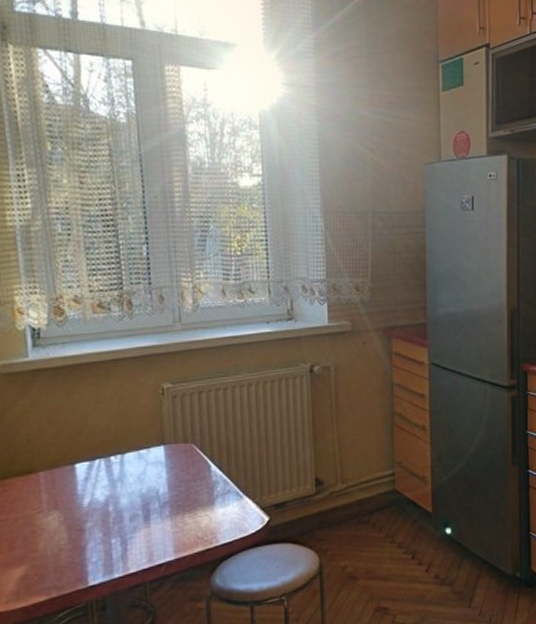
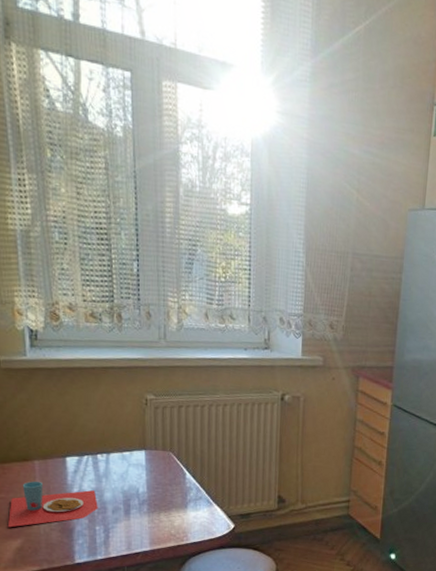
place setting: none [8,495,113,554] -> present [7,481,98,528]

